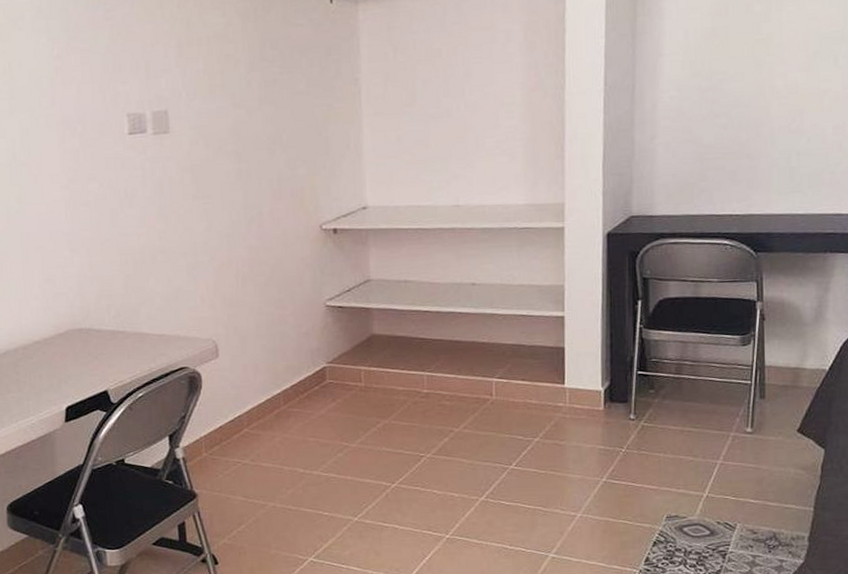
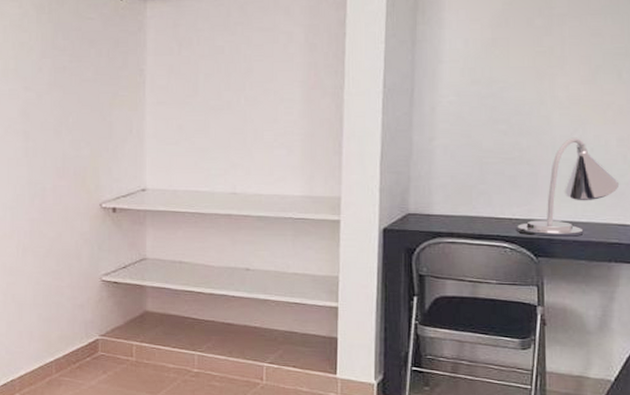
table lamp: none [737,127,835,232] -> present [517,137,620,238]

